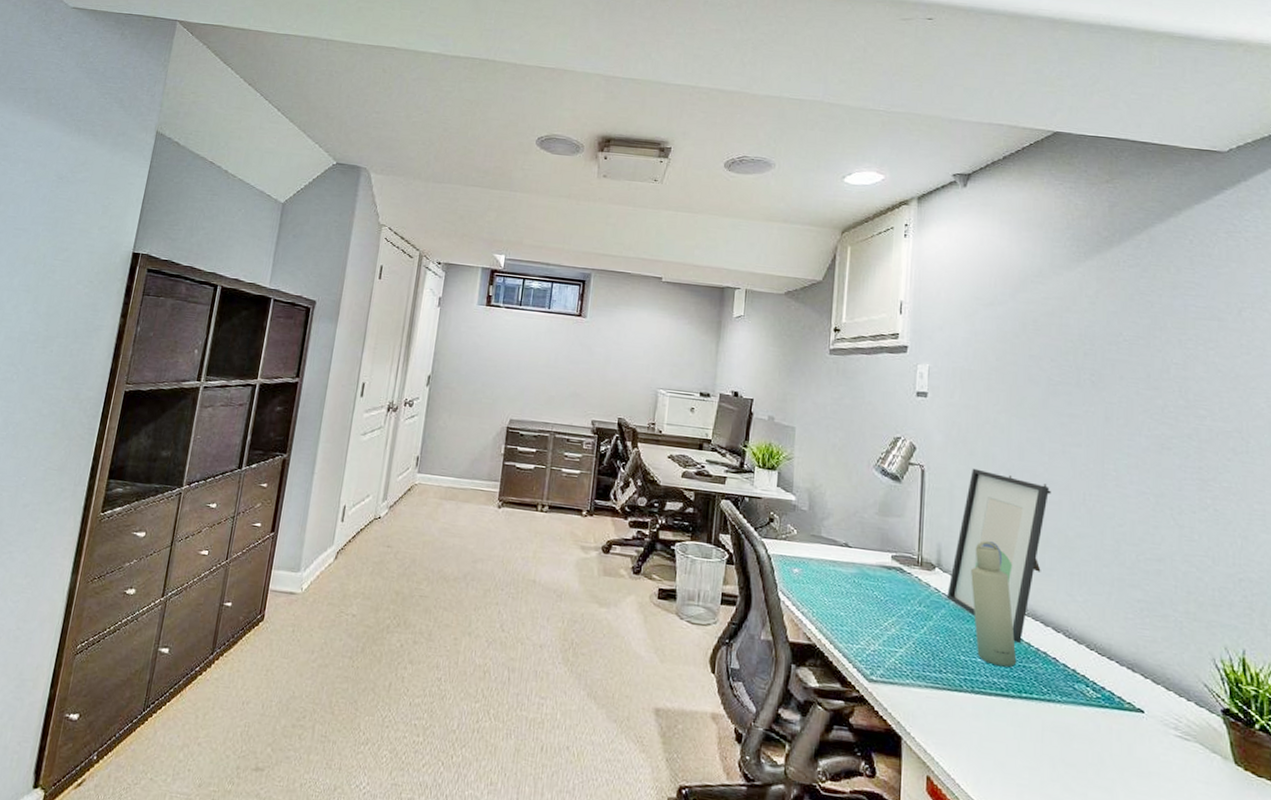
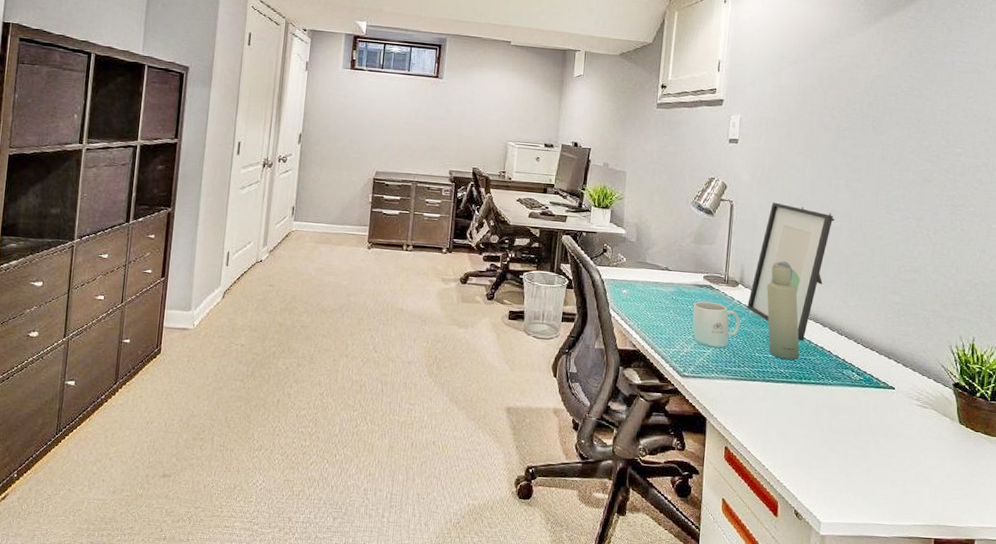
mug: none [879,586,939,648] -> present [692,301,740,349]

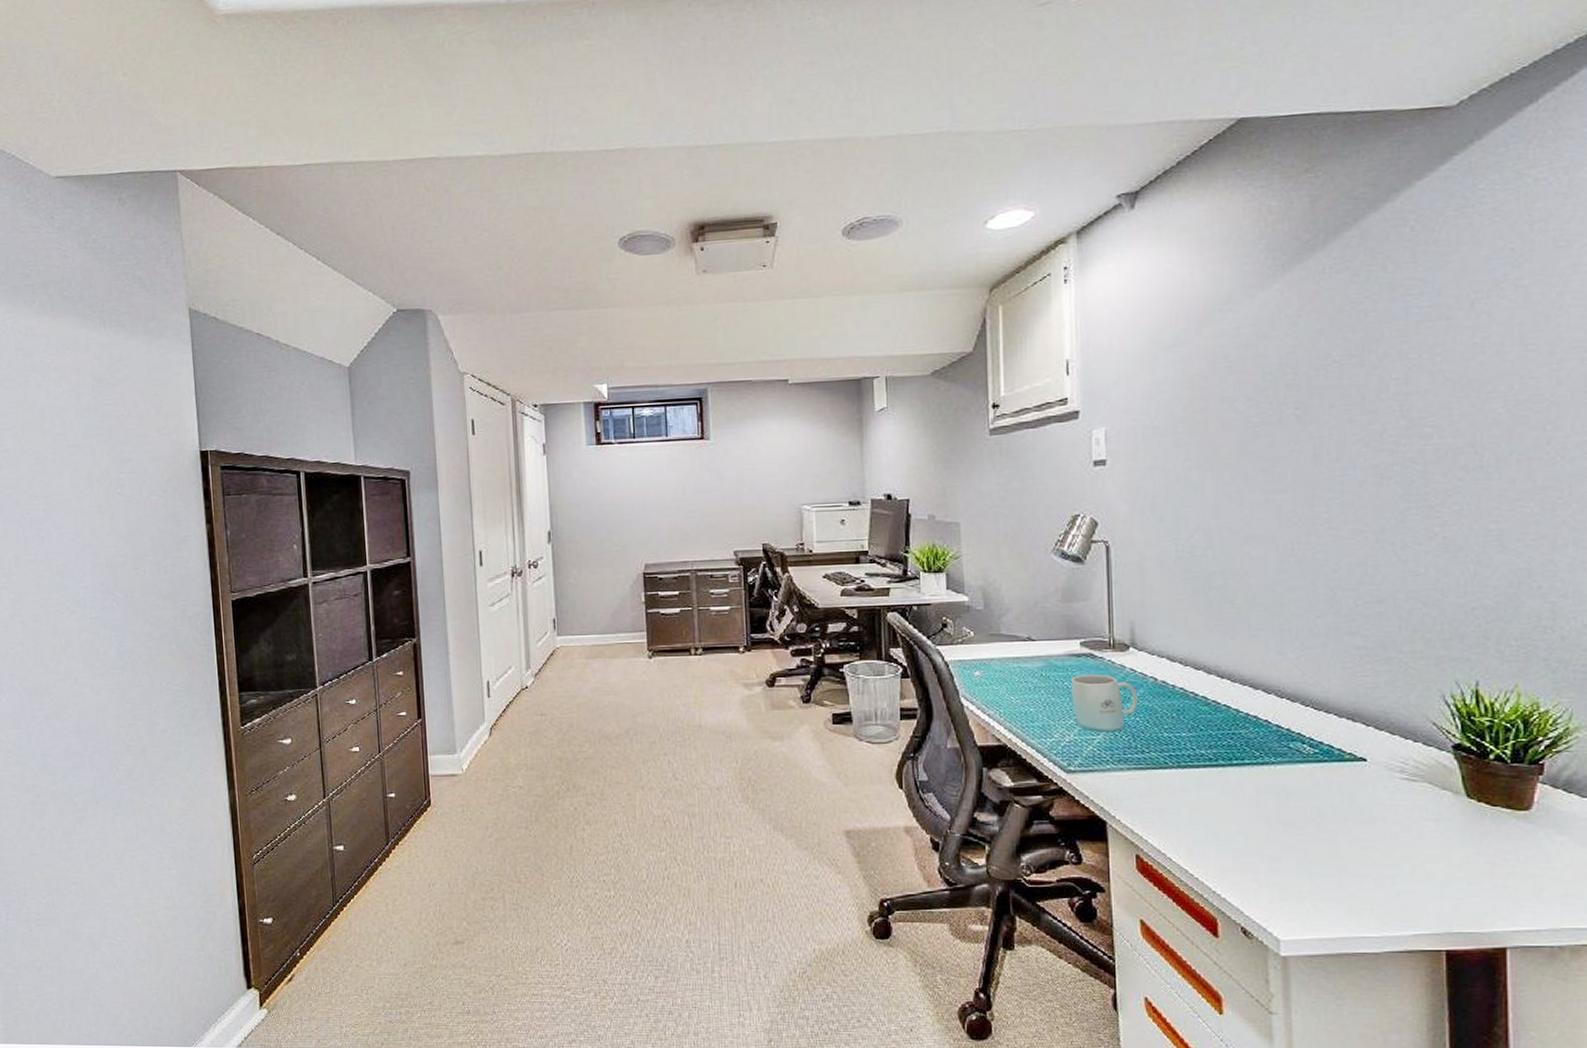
picture frame: present [747,202,835,342] -> none [1144,535,1255,712]
bottle: present [767,261,800,360] -> none [1169,611,1225,738]

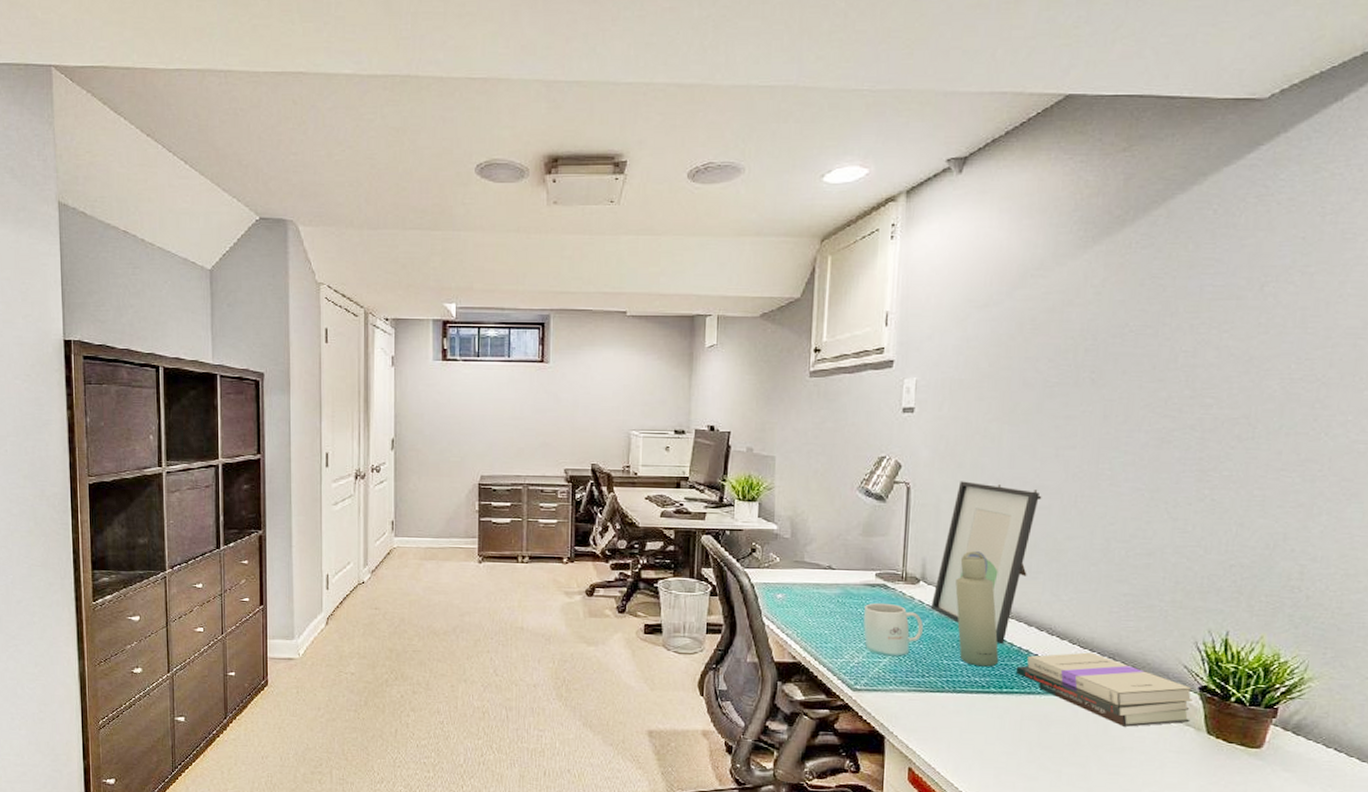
picture frame: none [1144,535,1255,712] -> present [931,481,1042,645]
bottle: none [1169,611,1225,738] -> present [955,551,999,667]
books: none [1245,714,1447,795] -> present [1015,652,1193,727]

